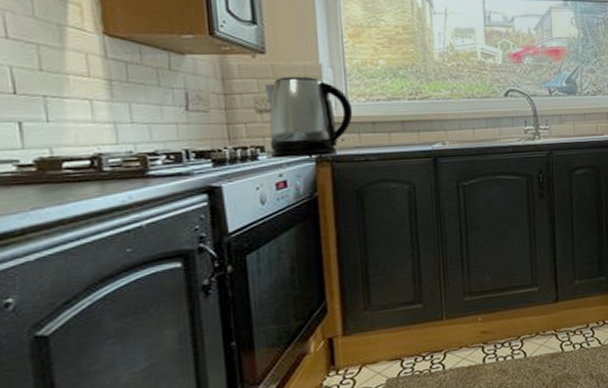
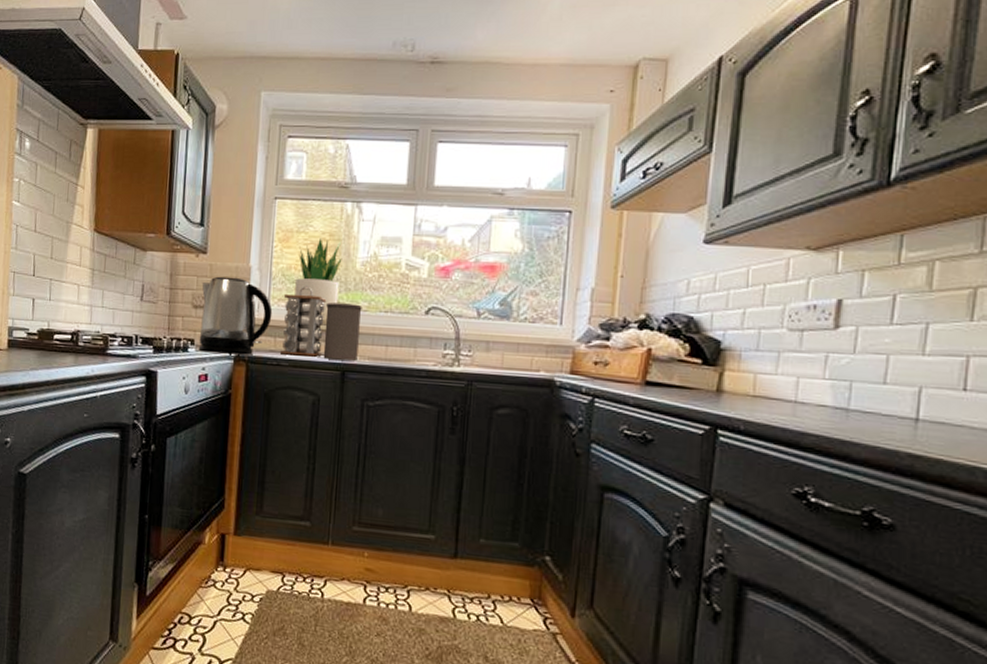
spice rack: none [362,79,413,151] -> present [279,286,327,358]
planter: none [372,31,421,116] -> present [295,238,342,326]
canister: none [409,93,447,148] -> present [323,302,362,361]

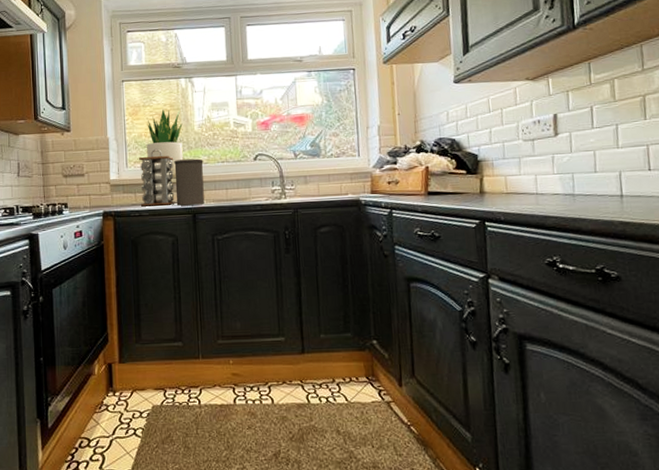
kettle: present [198,276,273,355] -> none [69,148,131,213]

